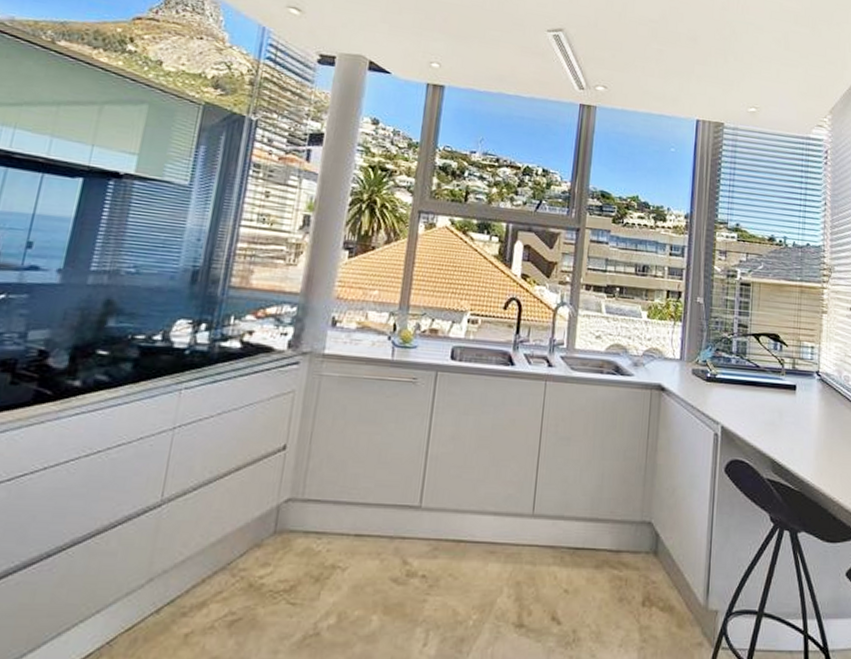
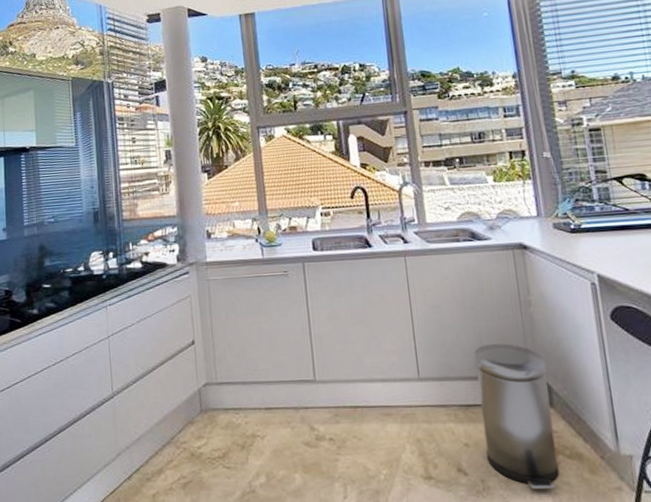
pedal bin: none [584,485,659,643] -> present [474,344,559,490]

